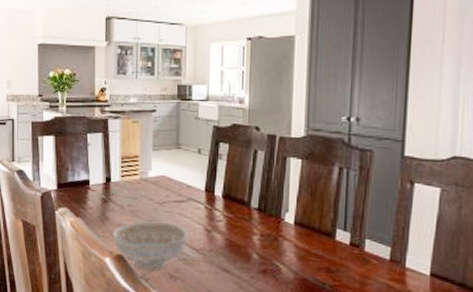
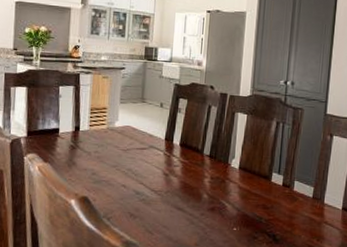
decorative bowl: present [113,221,189,271] -> none [79,166,149,211]

